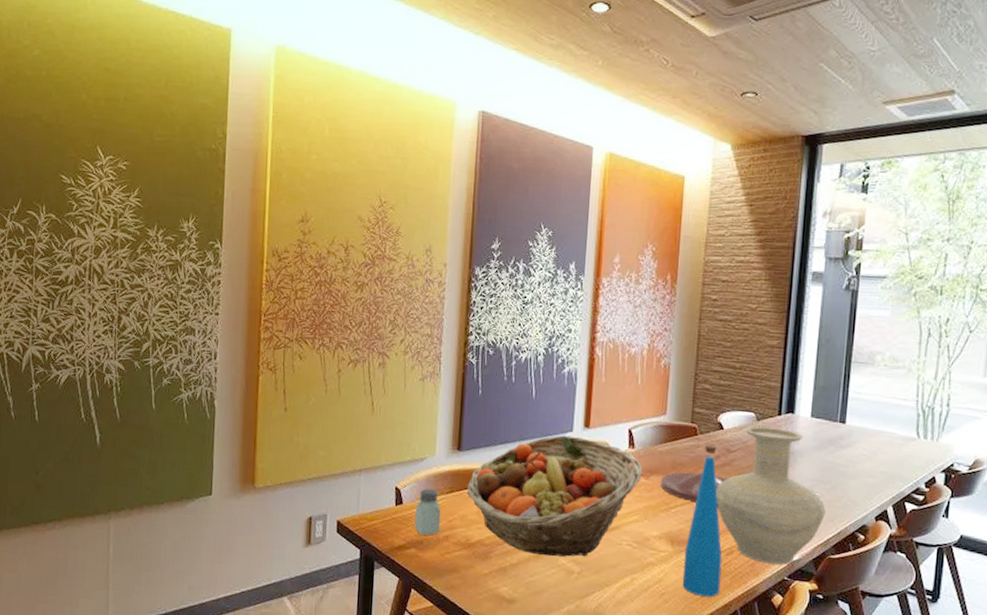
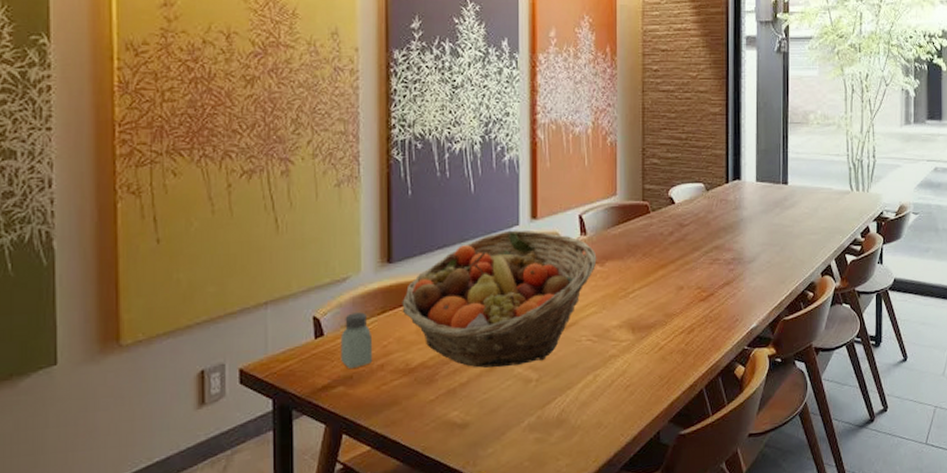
plate: present [660,472,727,505] -> none [616,251,682,283]
bottle: present [682,445,723,597] -> none [646,222,684,382]
vase: present [715,426,826,565] -> none [672,196,777,336]

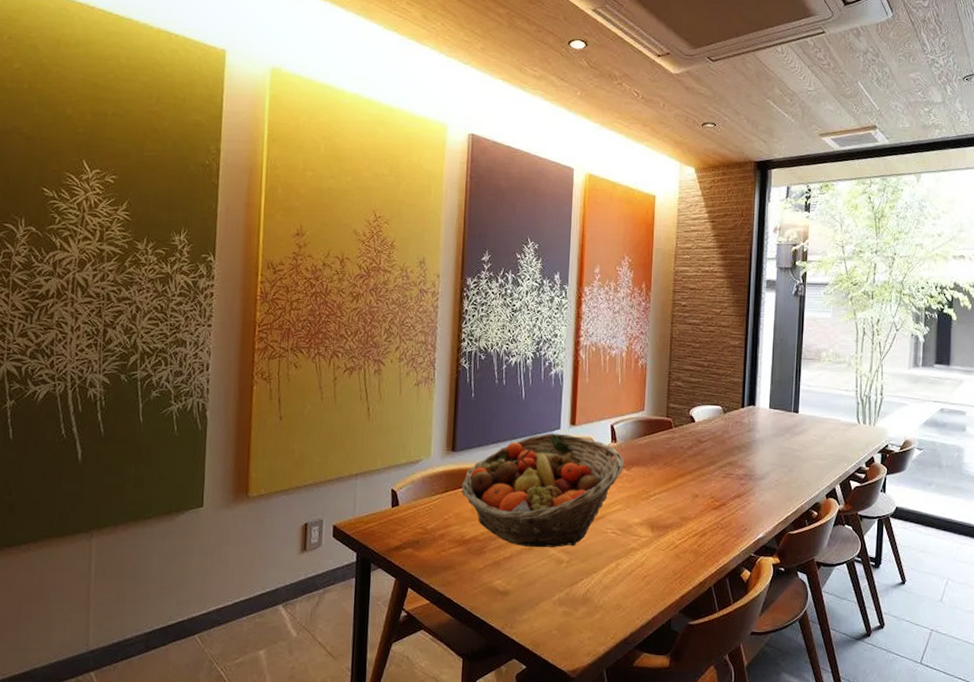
saltshaker: present [340,312,373,368] -> none [410,489,437,535]

